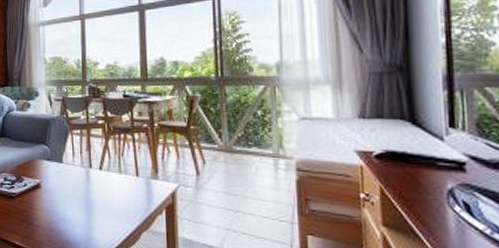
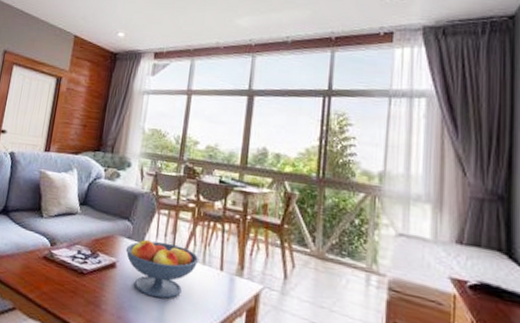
fruit bowl: none [47,158,116,209] -> present [125,239,199,299]

